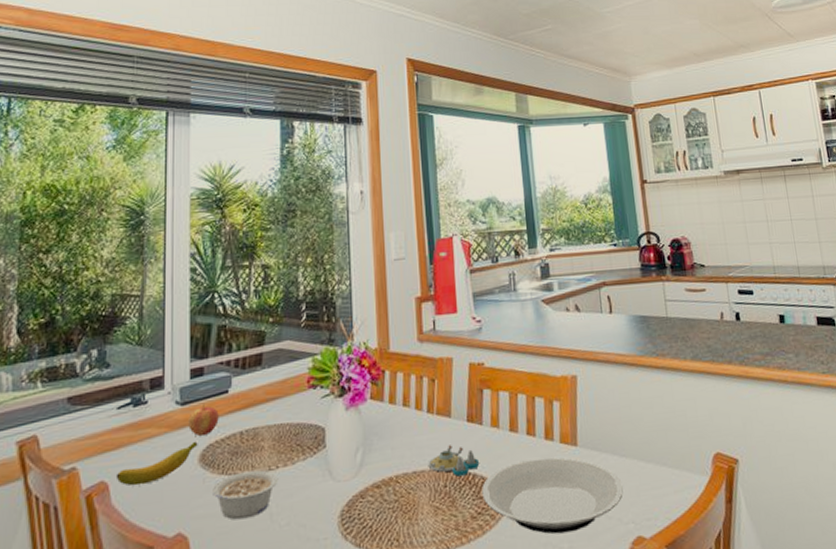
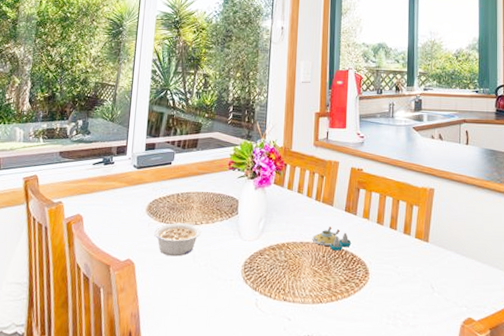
banana: present [115,441,198,487] -> none [88,195,147,221]
apple: present [188,404,219,436] -> none [141,170,163,192]
plate: present [482,456,623,534] -> none [351,246,461,306]

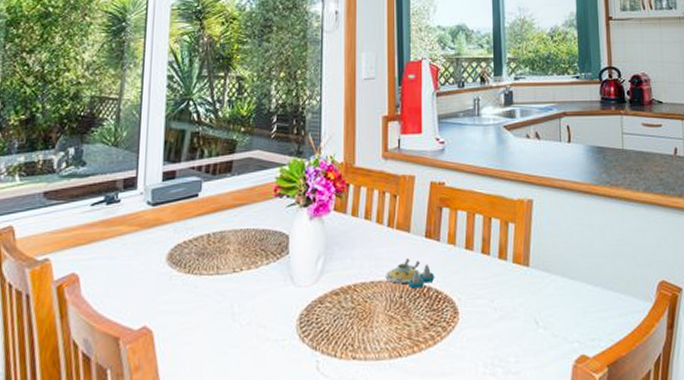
legume: present [153,223,202,257] -> none [177,271,242,317]

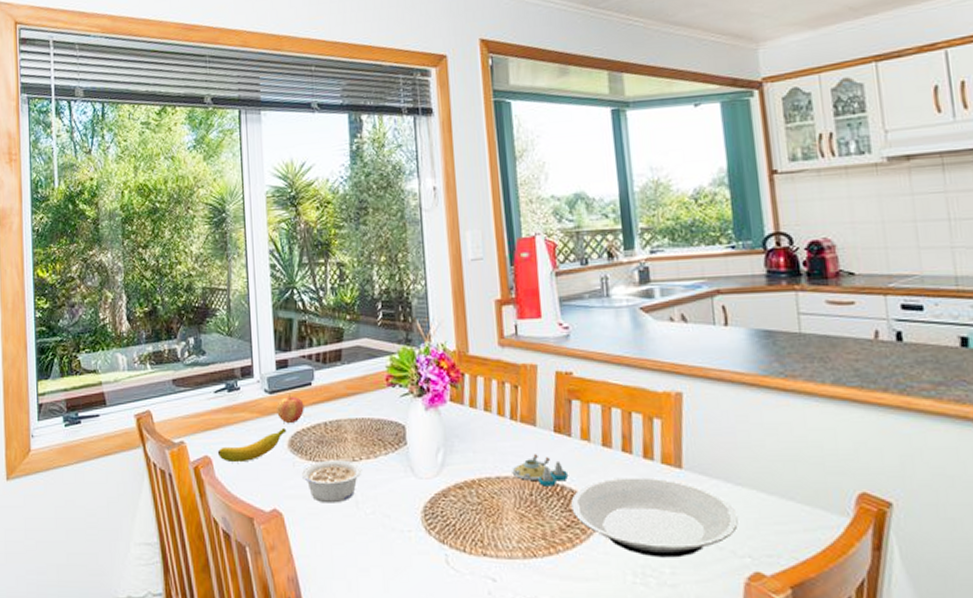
banana: none [86,240,167,280] -> present [217,427,287,463]
apple: none [158,206,188,235] -> present [277,394,304,423]
legume: none [177,271,242,317] -> present [301,460,362,503]
plate: none [435,275,570,349] -> present [571,476,738,558]

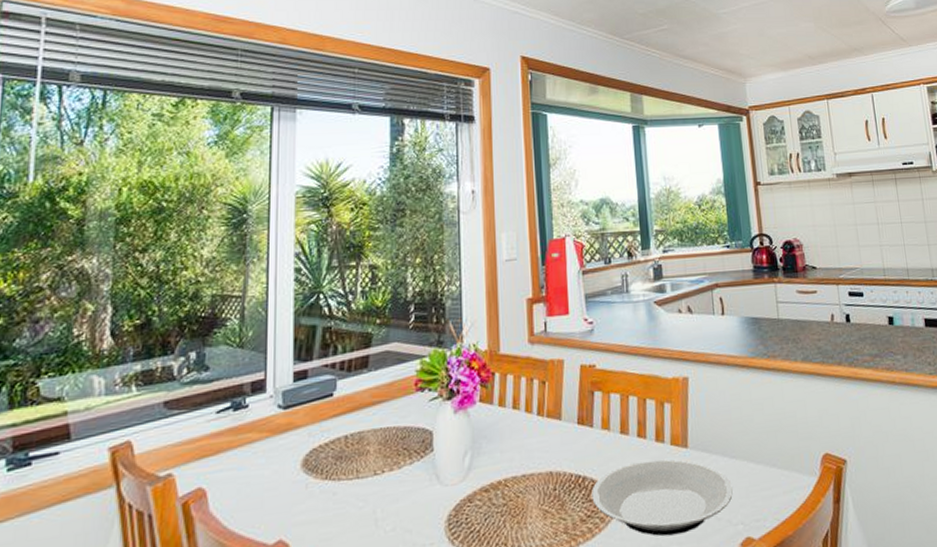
banana: present [217,427,287,463] -> none [214,445,301,493]
apple: present [277,394,304,423] -> none [291,407,323,440]
legume: present [301,460,362,503] -> none [314,475,384,526]
salt and pepper shaker set: present [512,454,569,486] -> none [537,448,590,480]

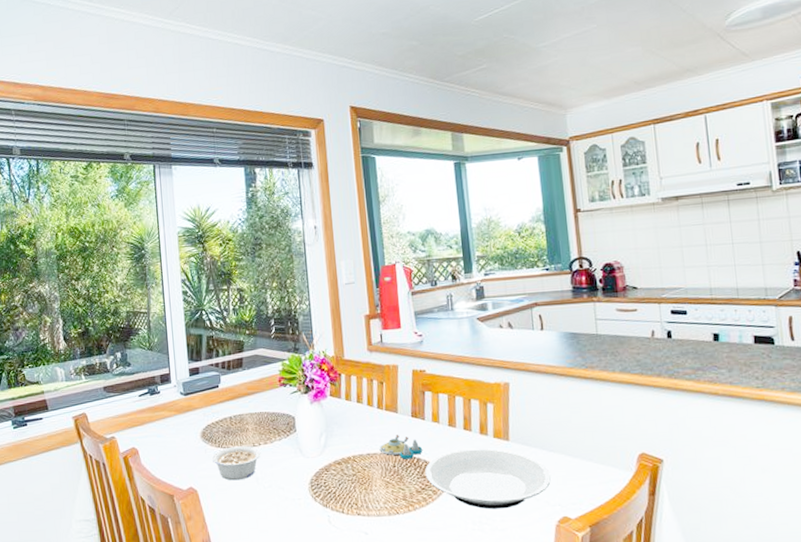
legume: none [314,475,384,526] -> present [211,446,261,481]
salt and pepper shaker set: none [537,448,590,480] -> present [379,435,423,459]

